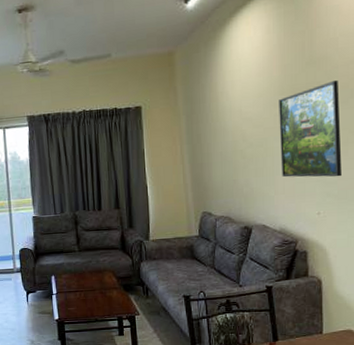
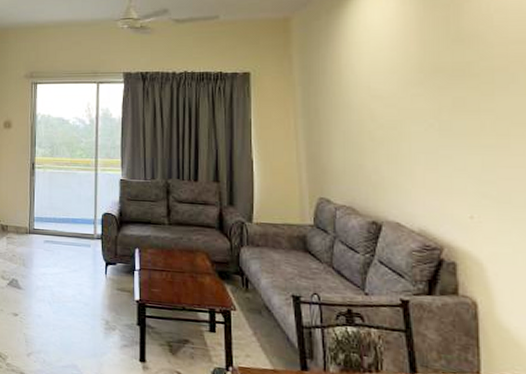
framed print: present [279,79,342,178] -> none [417,61,502,176]

